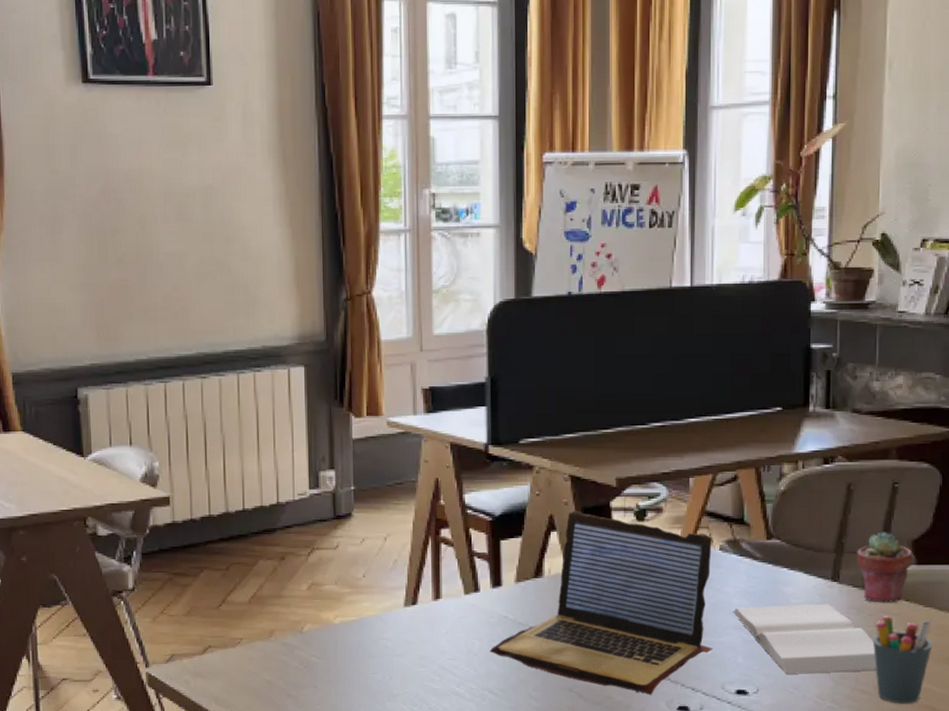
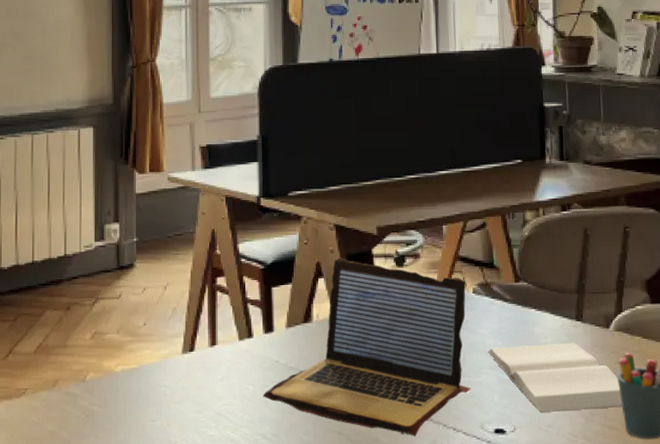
potted succulent: present [857,532,913,603] -> none [597,273,647,341]

